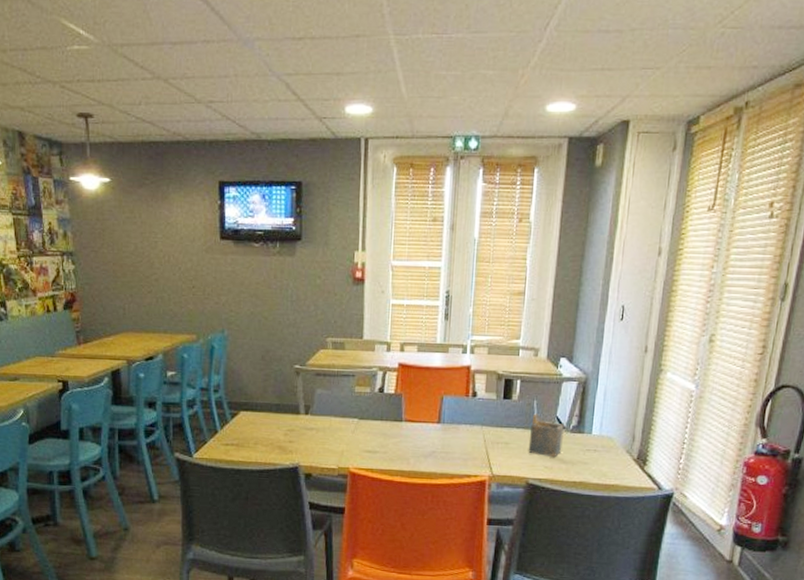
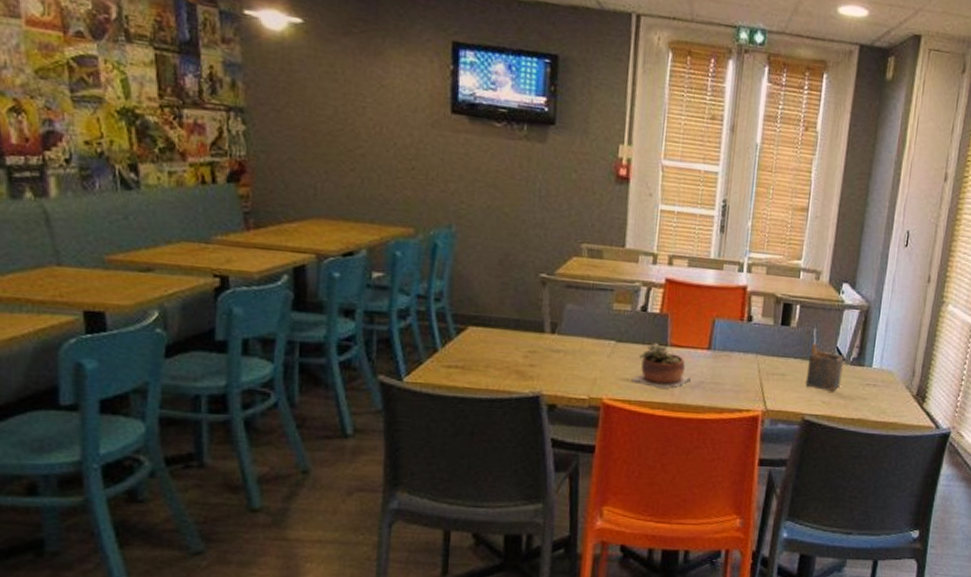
succulent plant: none [373,418,425,459] -> present [631,342,692,390]

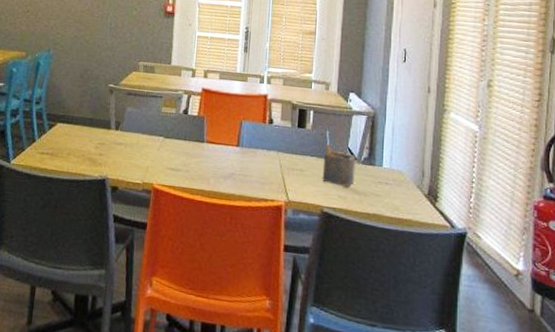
succulent plant: present [631,342,692,390] -> none [176,139,225,179]

